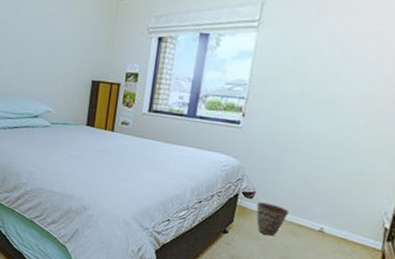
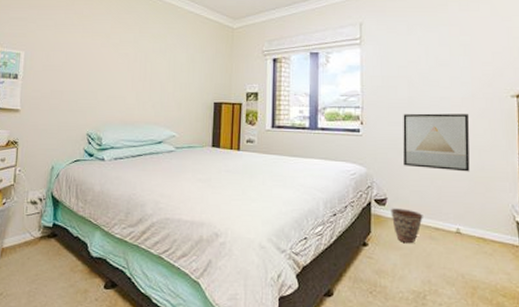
wall art: none [279,109,364,175] -> present [403,113,470,172]

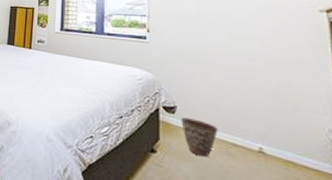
wall art: present [403,113,470,172] -> none [192,24,272,88]

